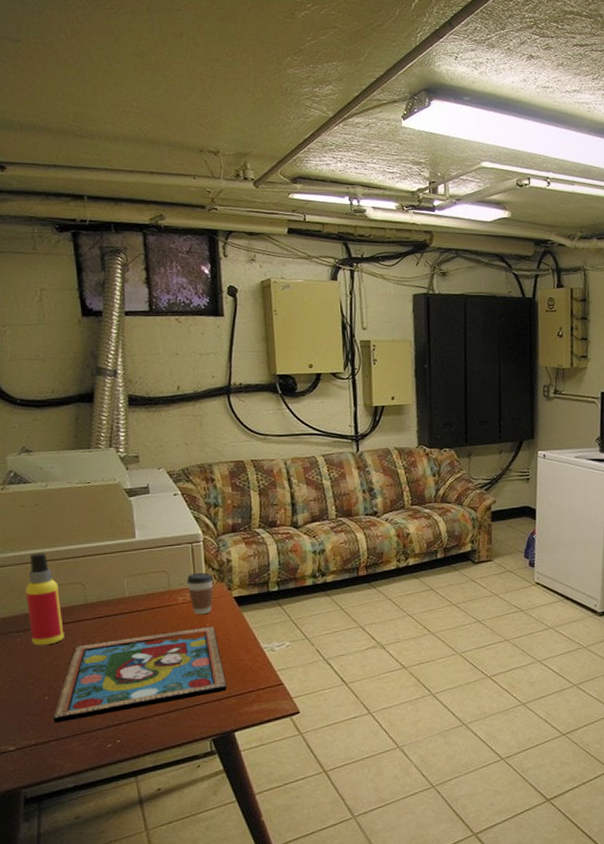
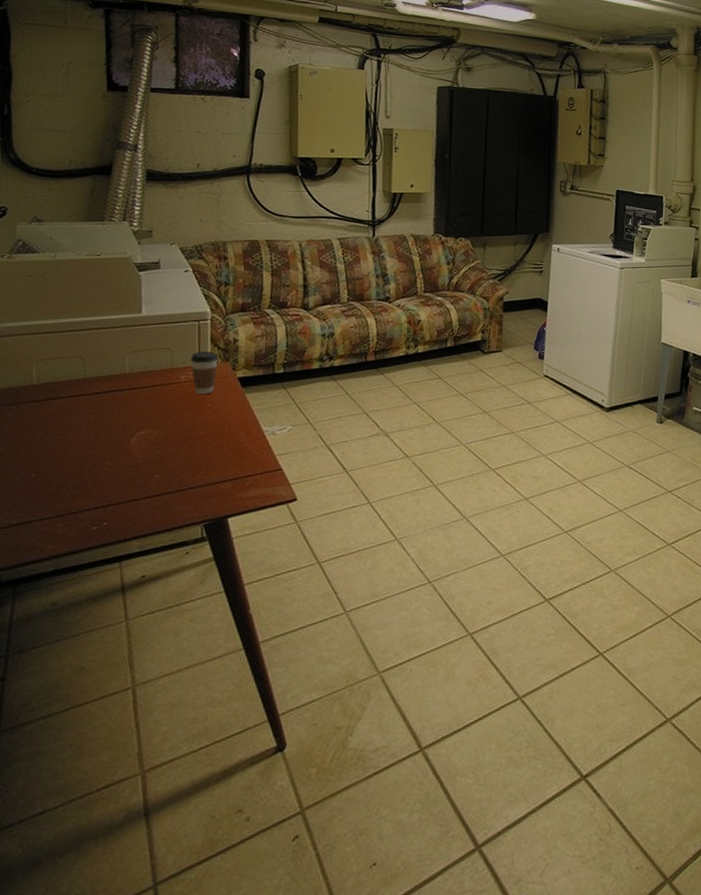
spray bottle: present [26,553,64,646] -> none [22,324,59,421]
framed painting: present [53,626,227,724] -> none [38,406,223,503]

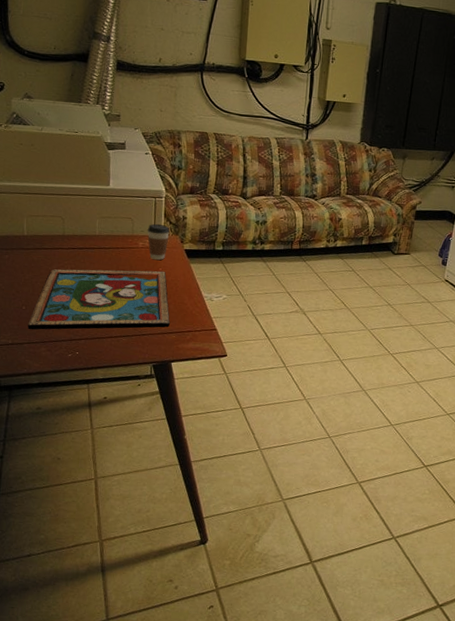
framed painting: none [38,406,223,503] -> present [28,269,170,330]

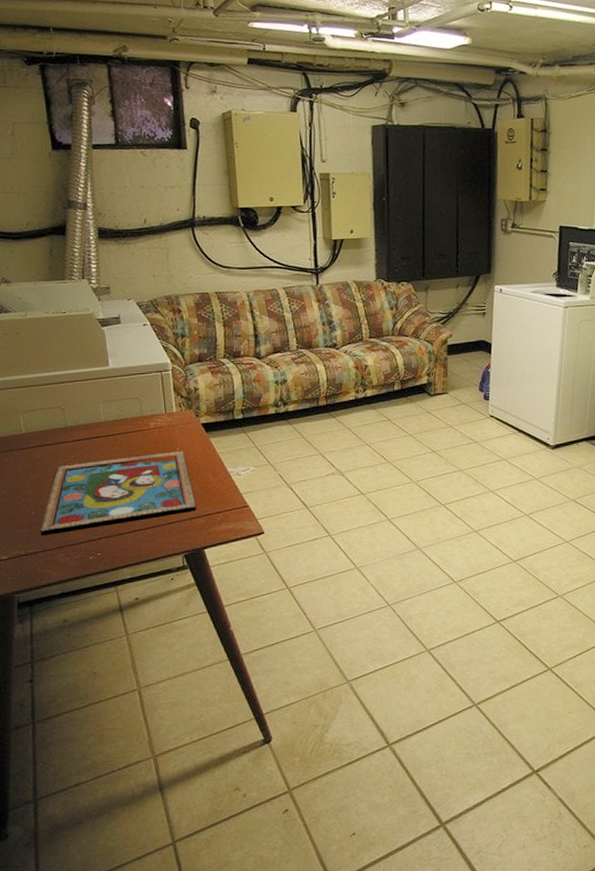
coffee cup: present [147,223,170,261] -> none [157,399,182,440]

